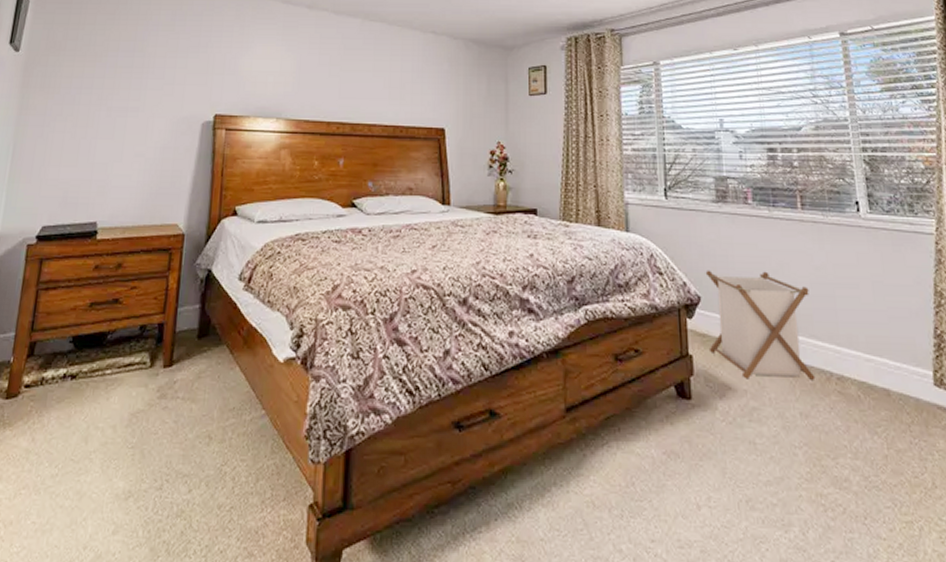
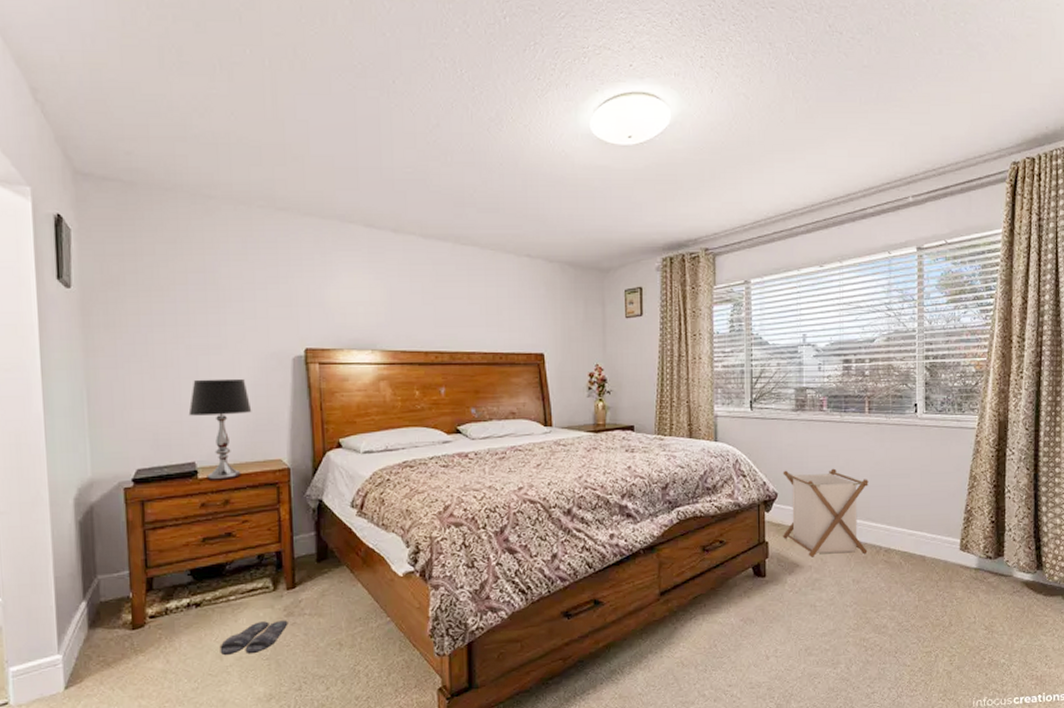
slippers: none [86,402,160,439] -> present [220,620,288,655]
table lamp: none [99,140,157,242] -> present [188,378,252,480]

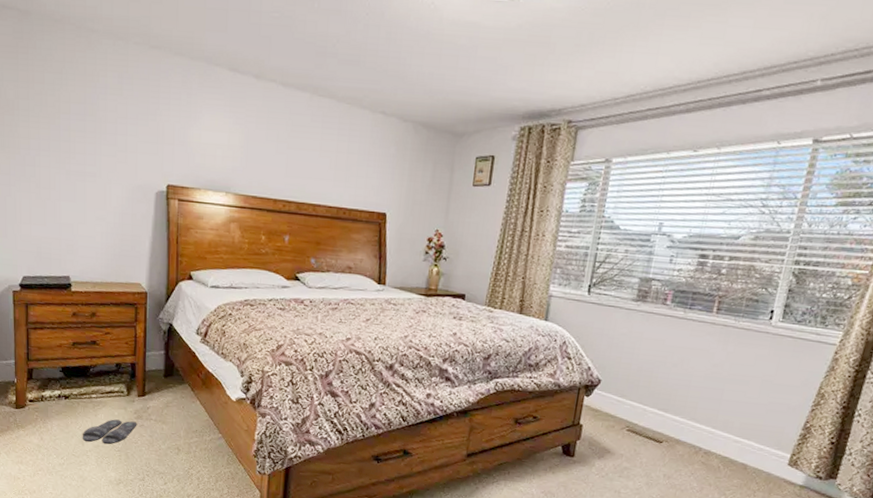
table lamp: present [188,378,252,480] -> none [66,202,118,296]
laundry basket: present [782,468,869,557] -> none [598,358,702,453]

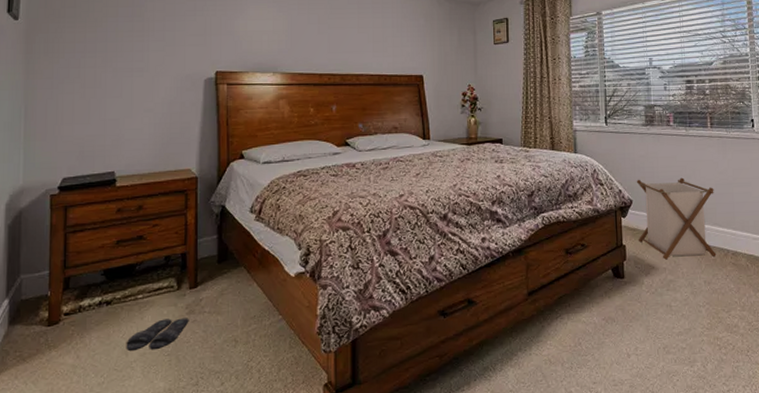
laundry basket: none [598,358,702,453] -> present [636,177,717,260]

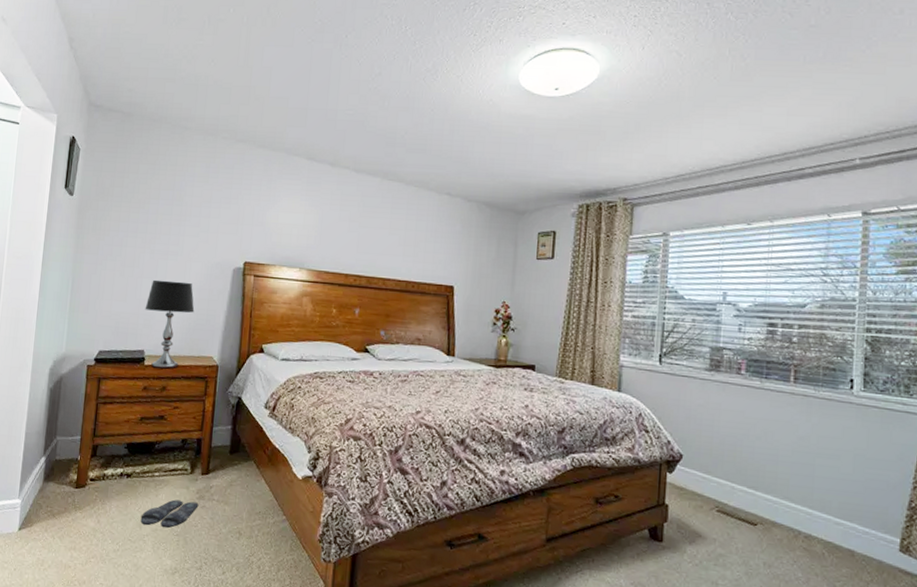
table lamp: none [111,97,167,188] -> present [145,279,195,369]
laundry basket: present [636,177,717,260] -> none [684,431,790,537]

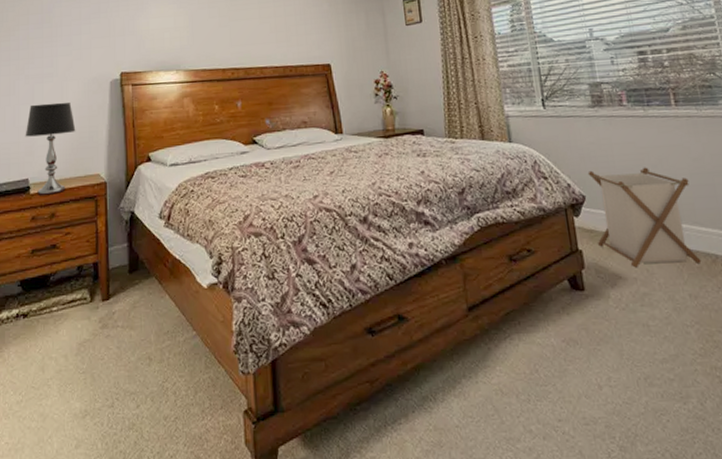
slippers: present [140,499,199,528] -> none [42,332,103,367]
laundry basket: none [684,431,790,537] -> present [587,167,702,268]

